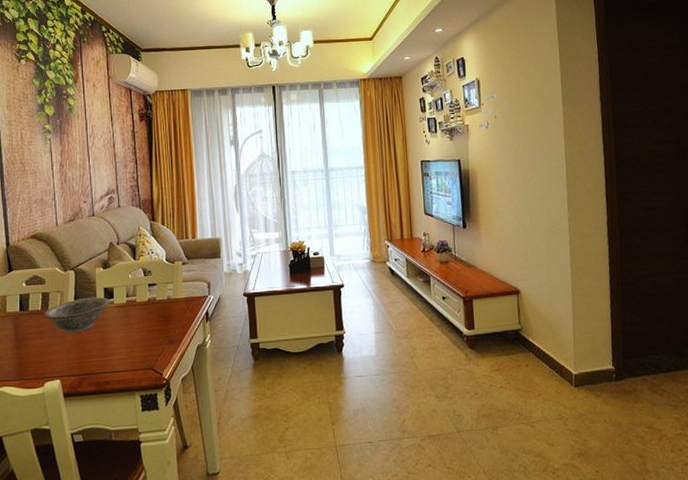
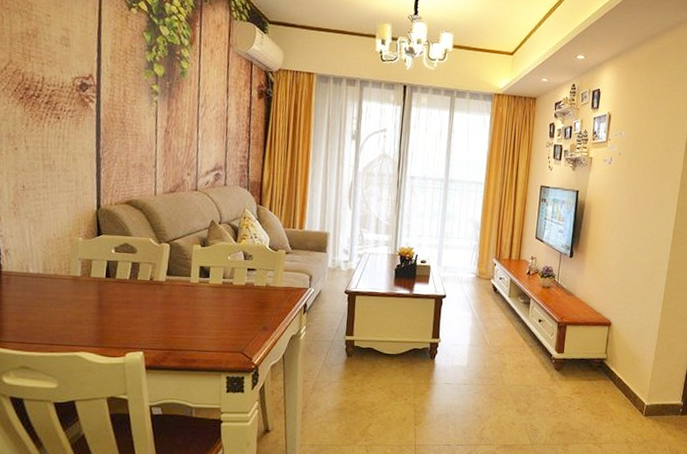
decorative bowl: present [44,296,109,334] -> none [132,273,204,308]

